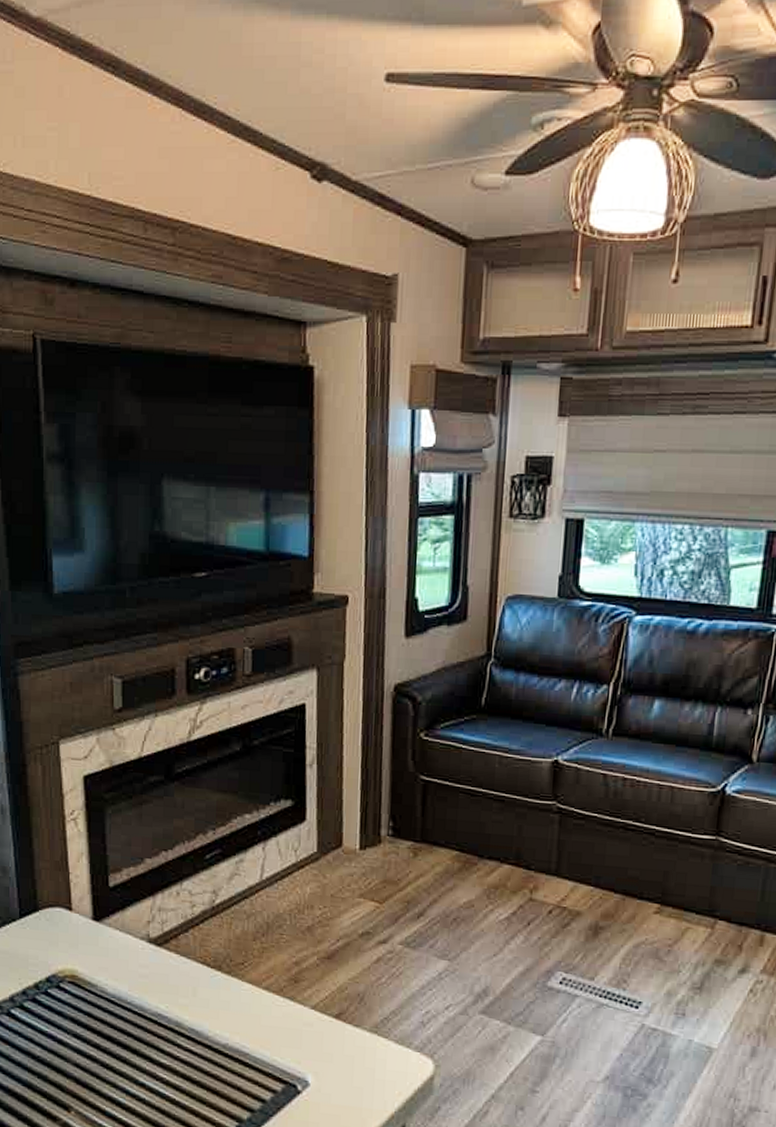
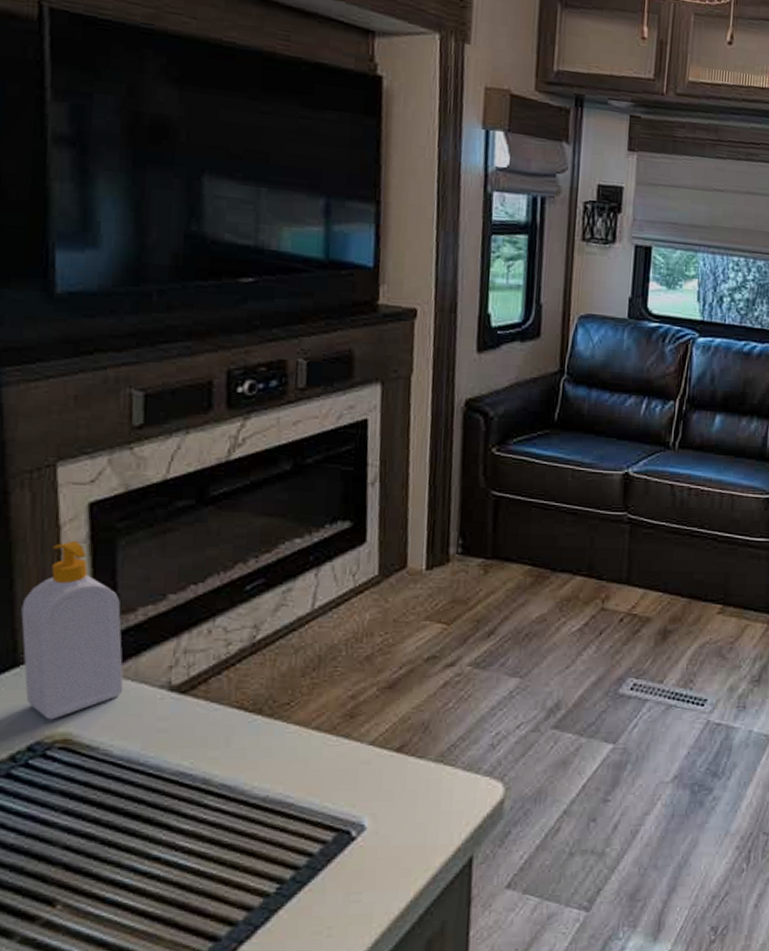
soap bottle: none [38,807,114,958] -> present [21,540,124,720]

